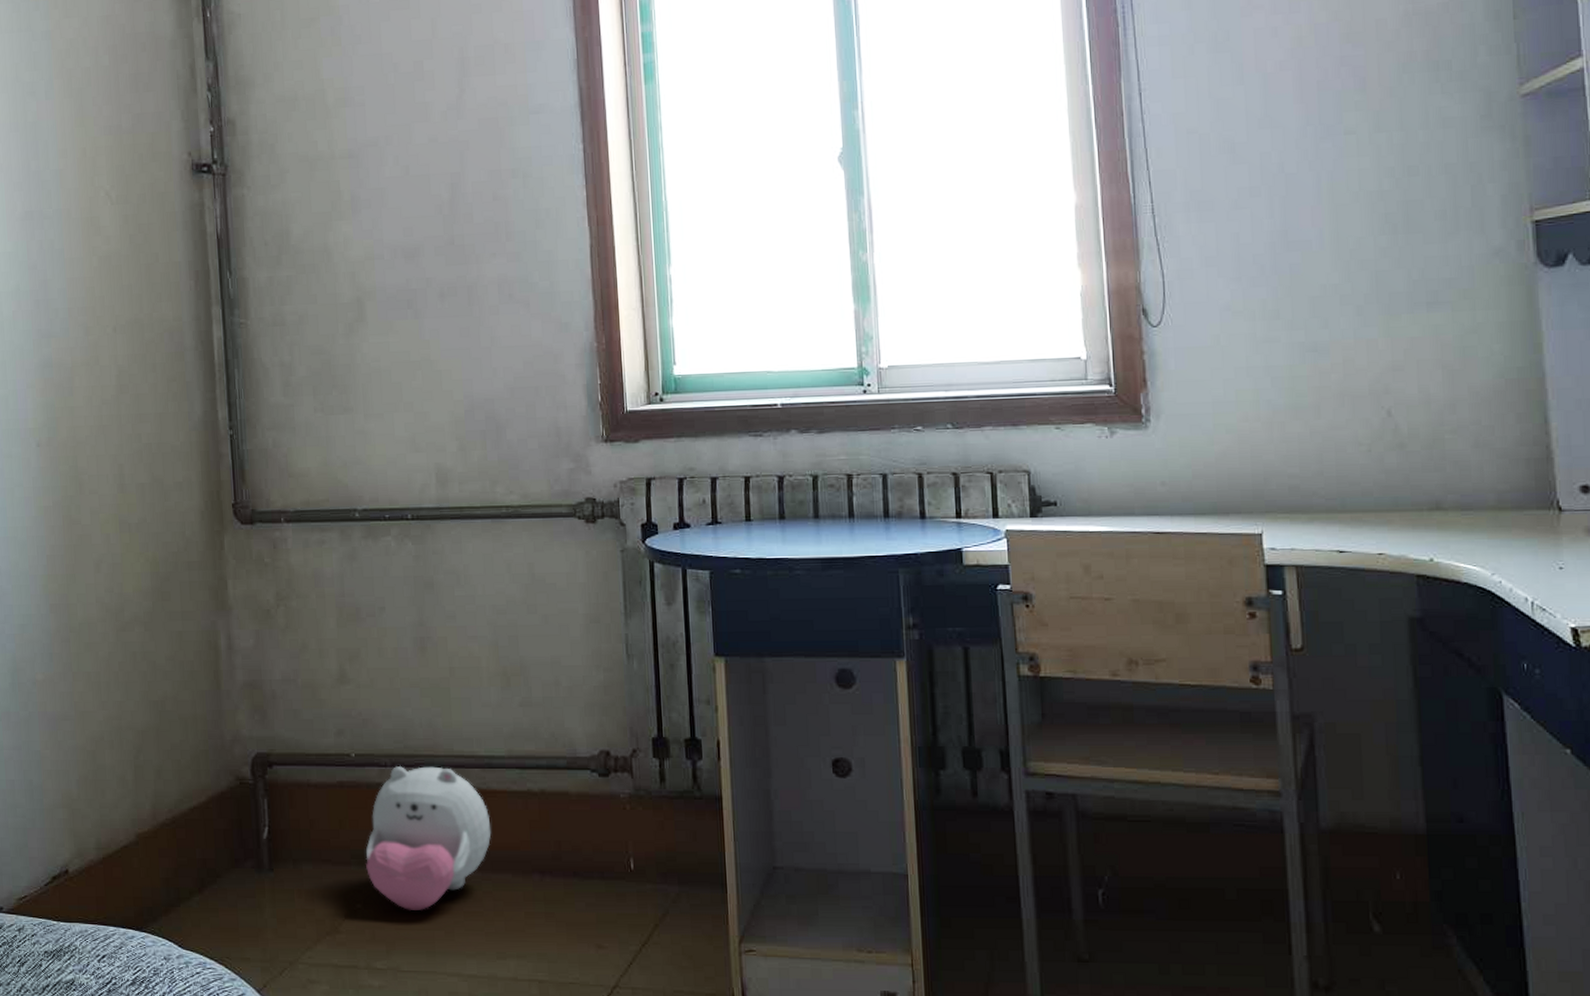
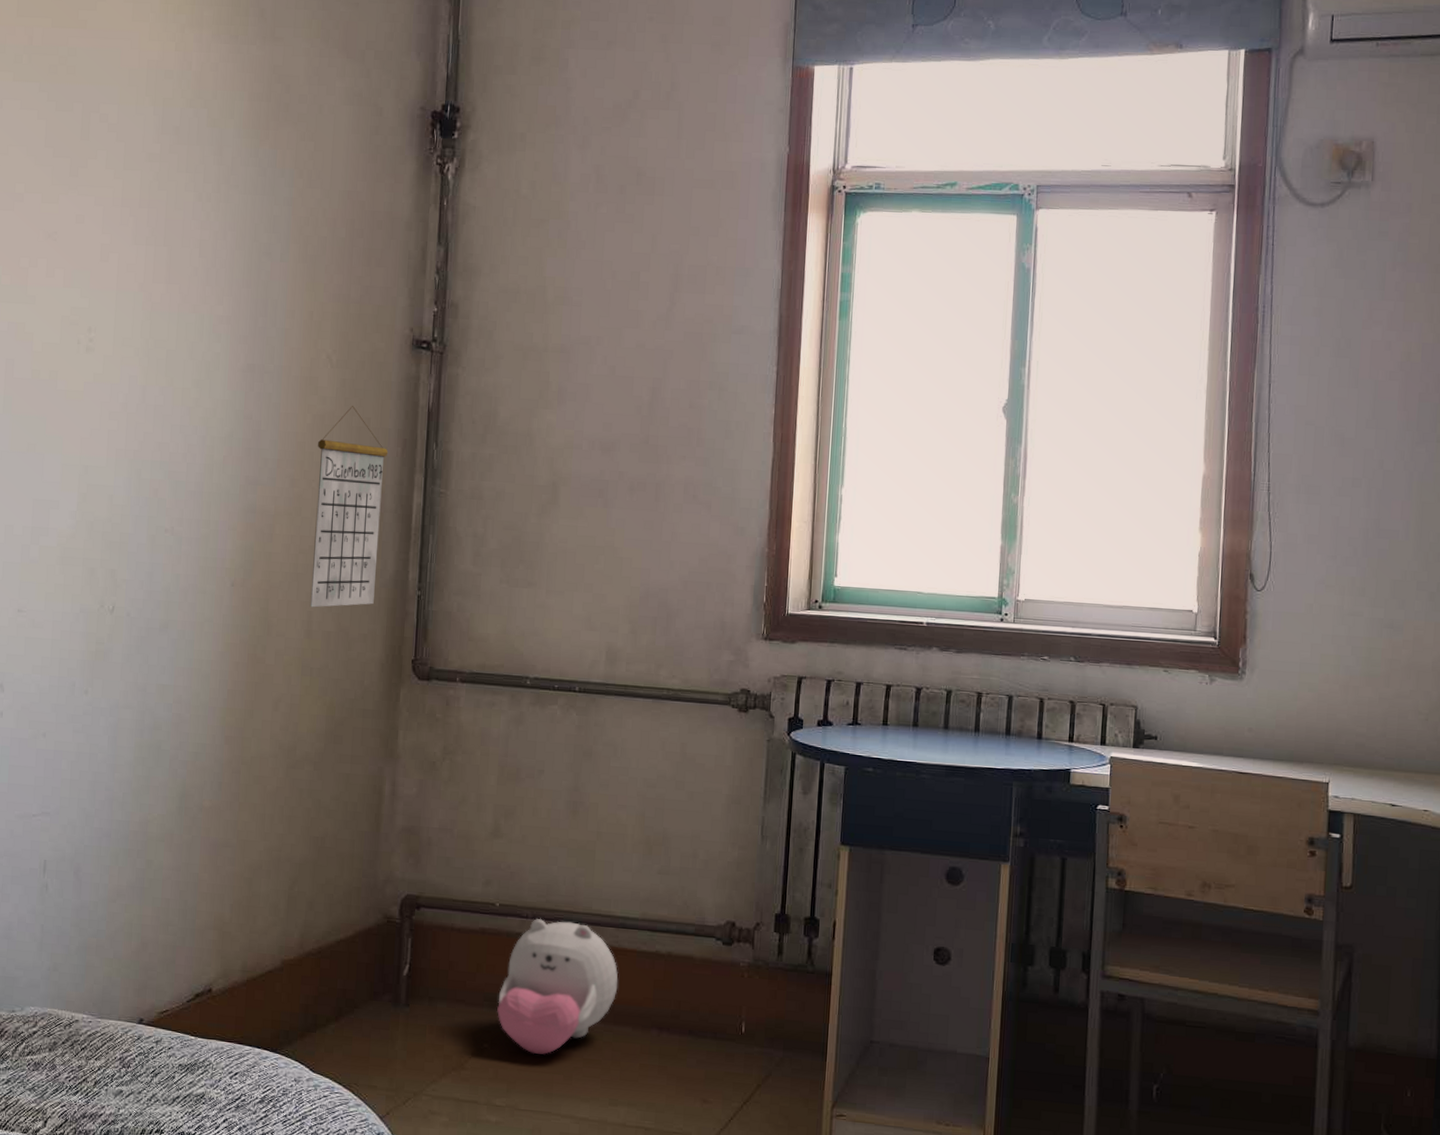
calendar: none [107,242,185,460] -> present [310,406,389,608]

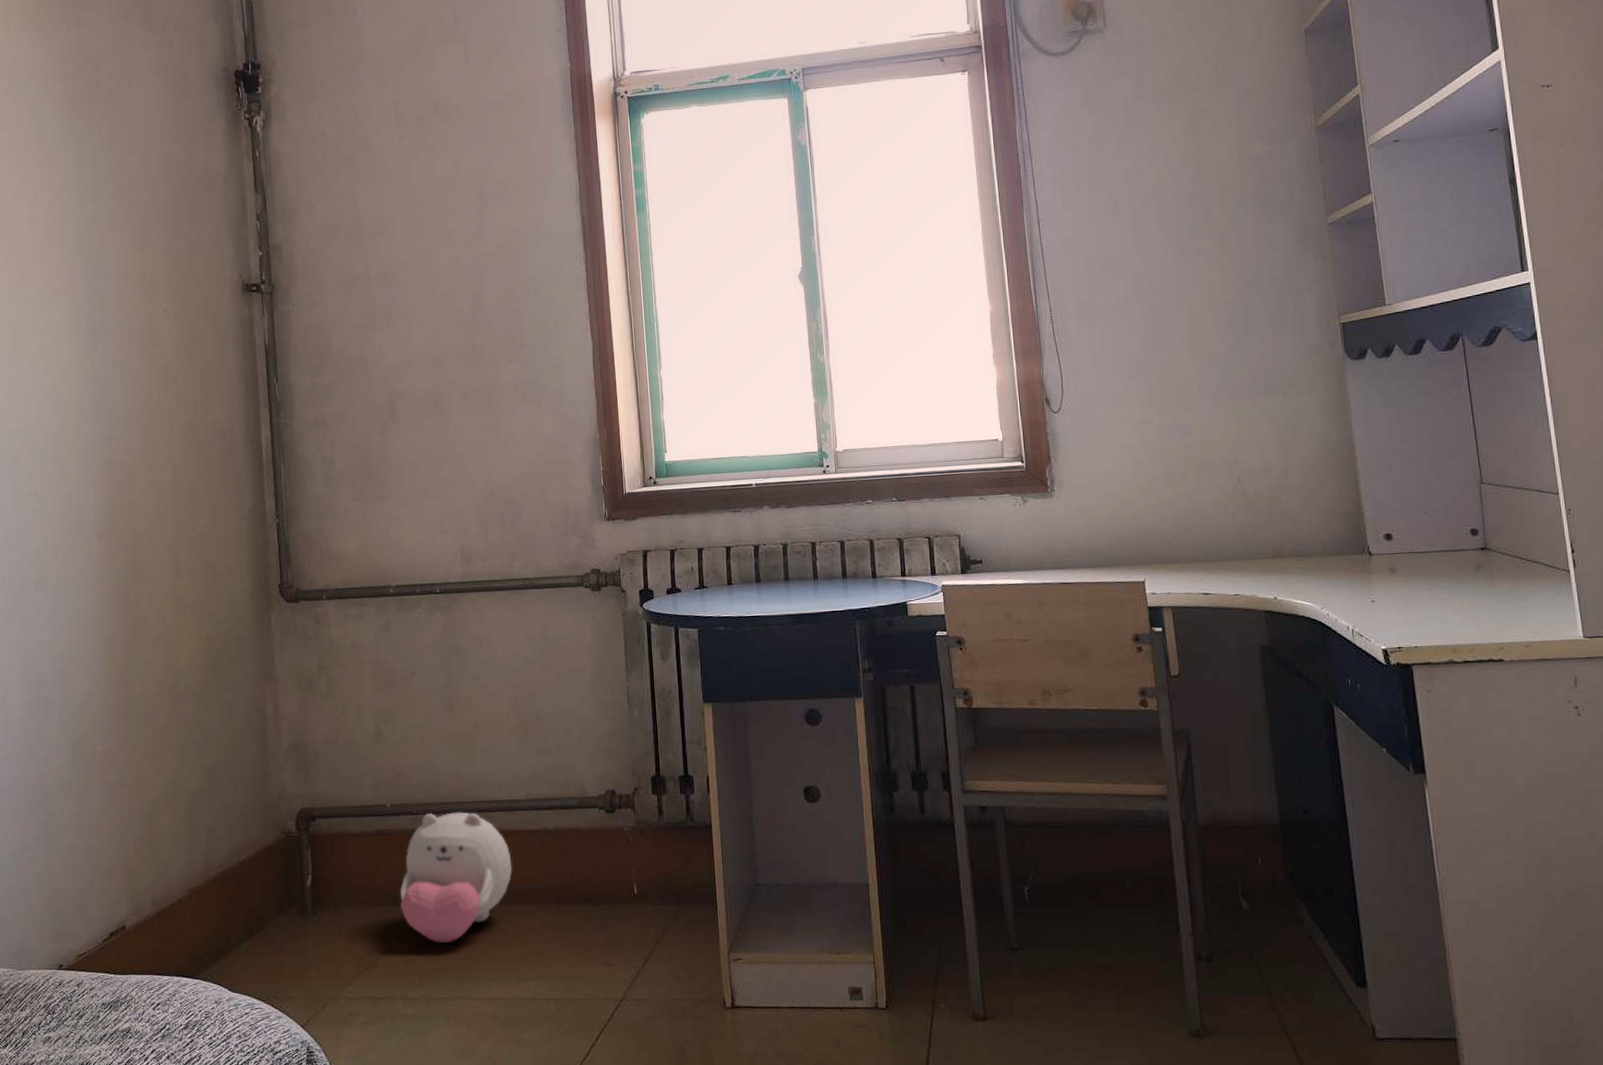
calendar: present [310,406,389,608] -> none [165,354,236,548]

